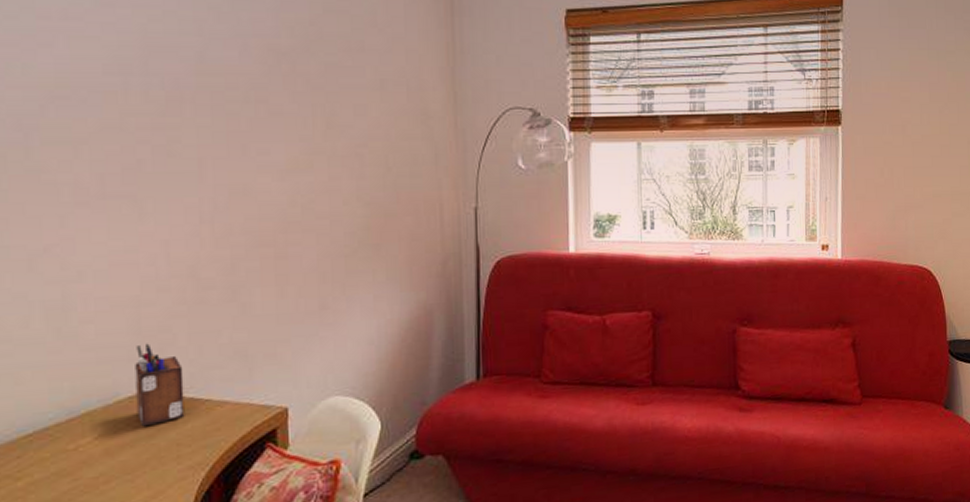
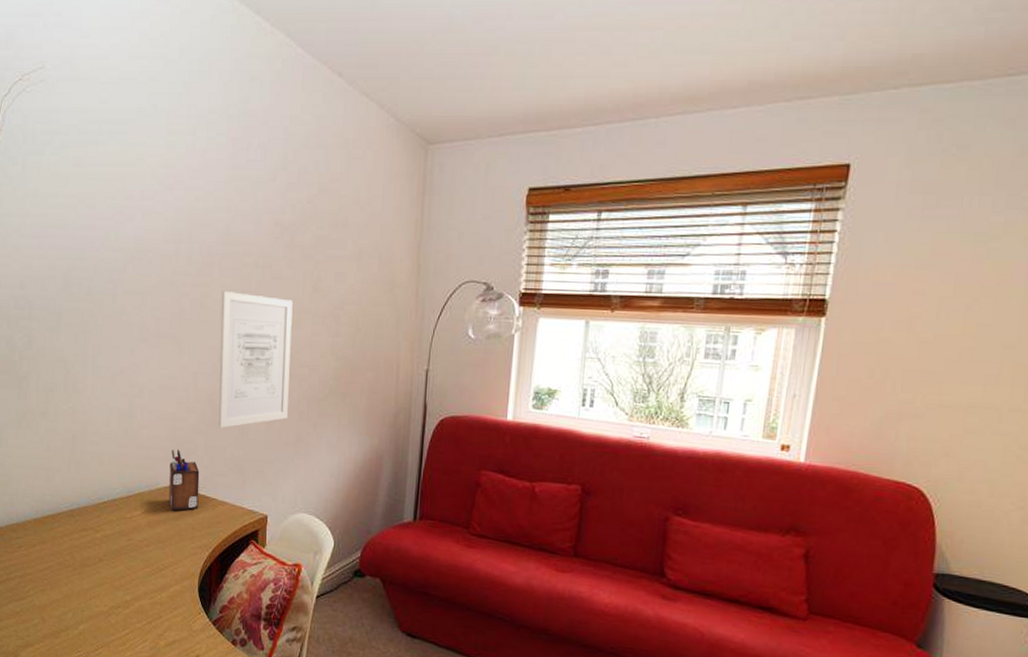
wall art: none [198,134,305,307] -> present [218,291,293,428]

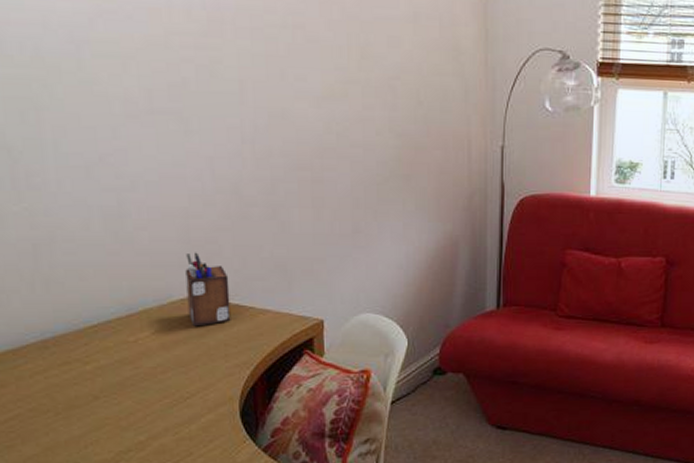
wall art: present [218,291,293,428] -> none [239,56,340,223]

